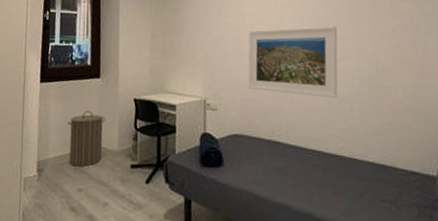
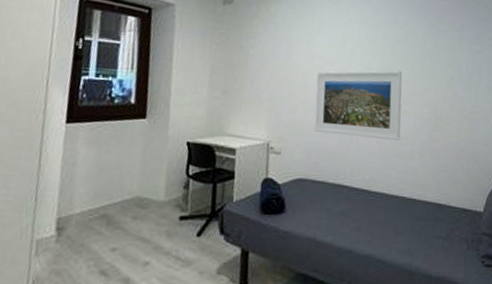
laundry hamper: present [68,110,106,167] -> none [100,155,151,222]

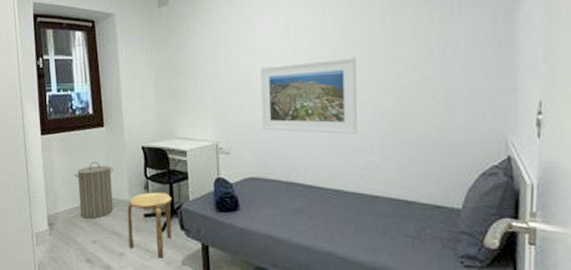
laundry hamper: none [100,155,151,222] -> present [75,161,114,219]
stool: none [156,192,214,267] -> present [127,192,172,258]

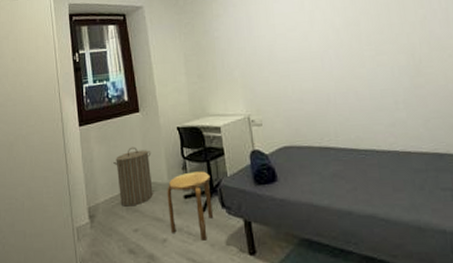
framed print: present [260,56,358,134] -> none [282,21,380,100]

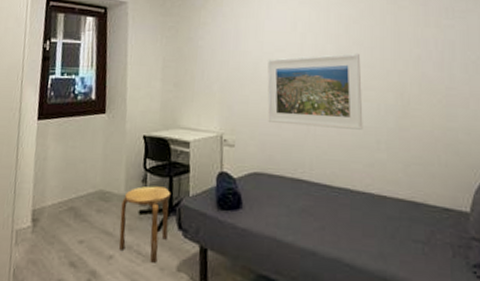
laundry hamper: present [113,146,153,207] -> none [68,150,112,215]
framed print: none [282,21,380,100] -> present [267,53,363,130]

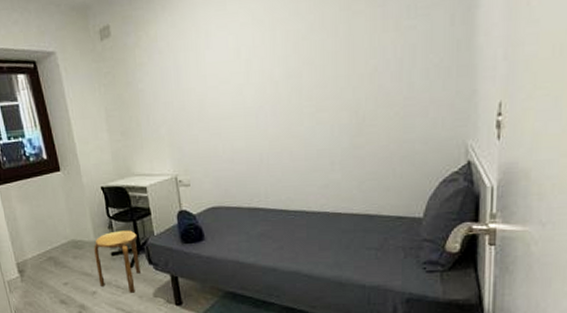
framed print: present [267,53,363,130] -> none [213,73,316,159]

